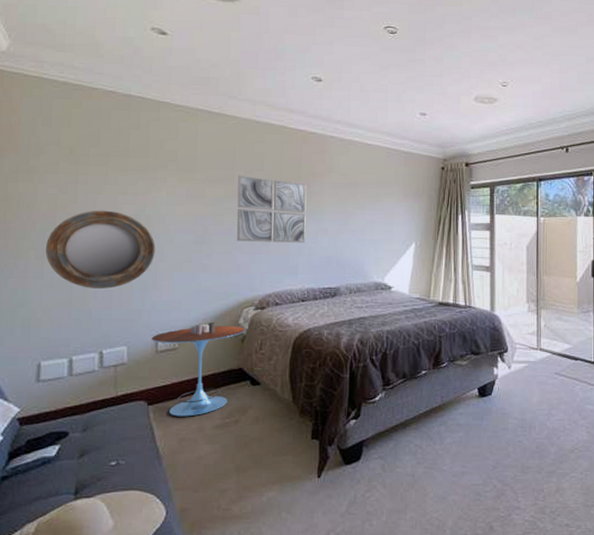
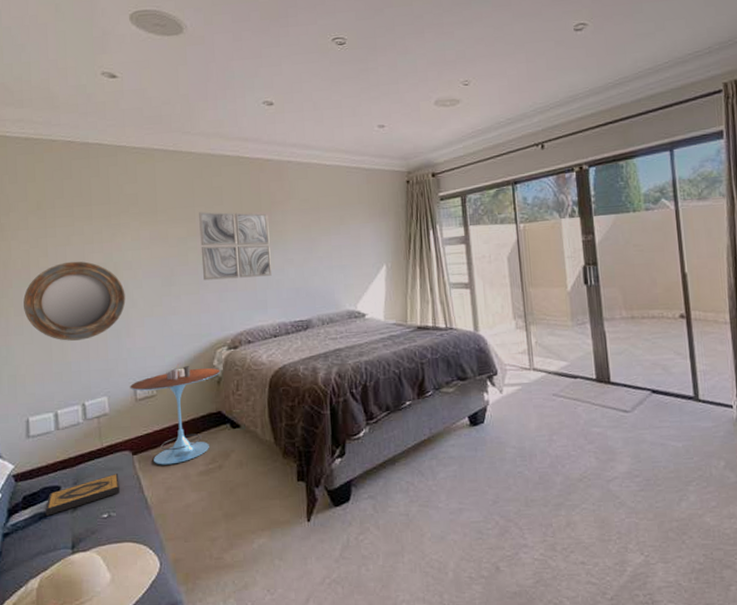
hardback book: none [49,423,132,461] -> present [45,474,120,516]

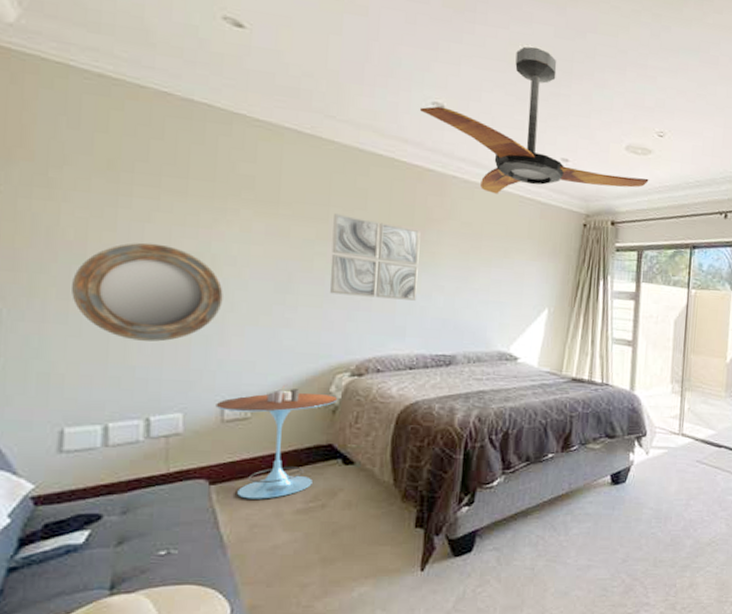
hardback book: present [45,474,120,516] -> none [75,505,188,549]
ceiling fan: none [253,33,461,170] -> present [419,46,649,194]

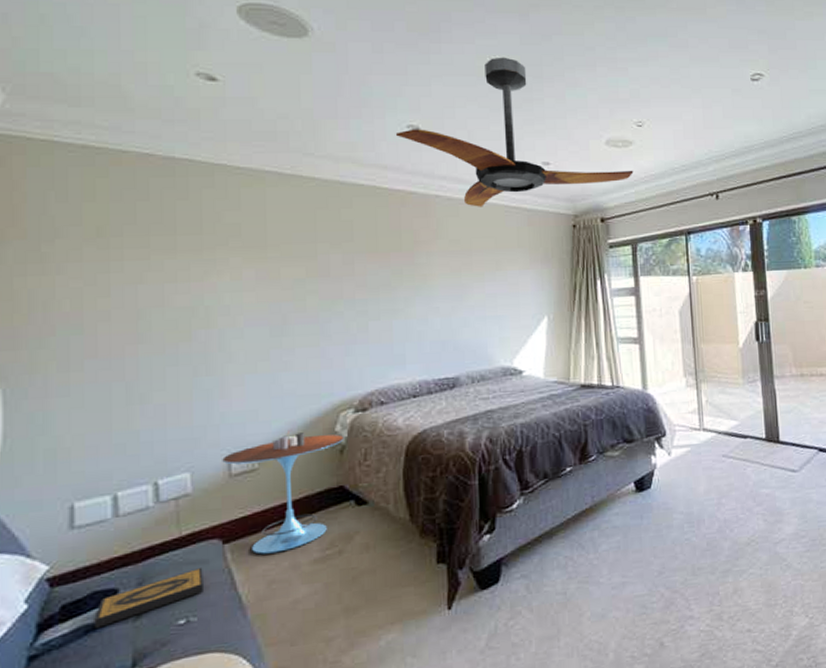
home mirror: present [72,242,223,342] -> none [72,303,220,404]
hardback book: none [75,505,188,549] -> present [94,568,203,628]
wall art: present [330,213,421,301] -> none [322,249,412,331]

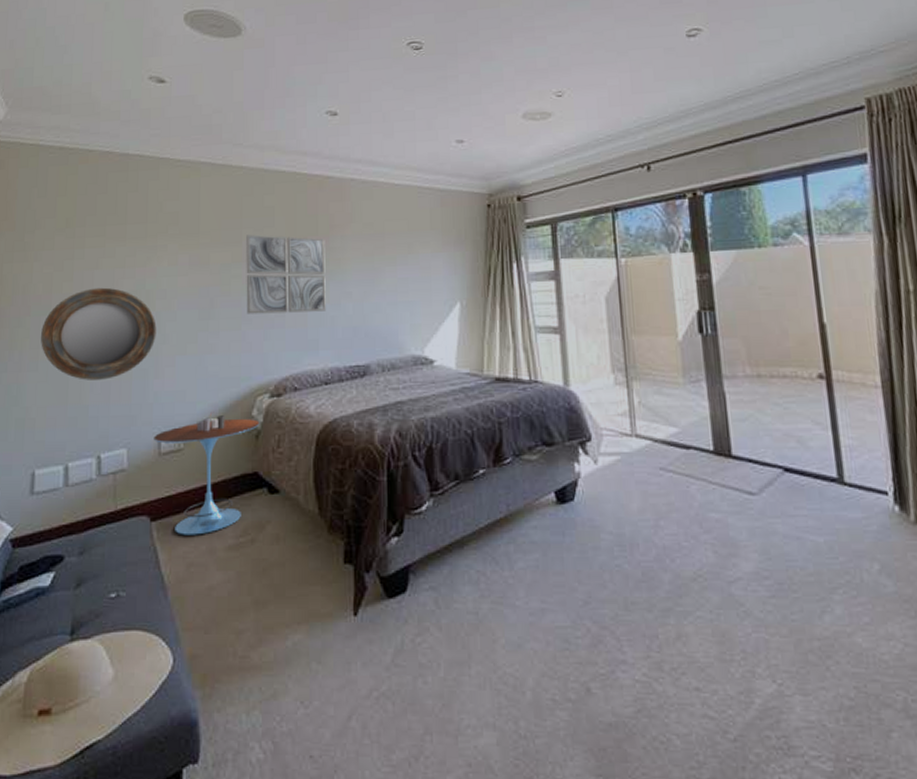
home mirror: none [72,303,220,404] -> present [41,287,157,380]
hardback book: present [94,568,203,628] -> none [43,543,133,592]
wall art: none [322,249,412,331] -> present [246,234,326,314]
ceiling fan: present [395,57,634,207] -> none [315,37,553,189]

